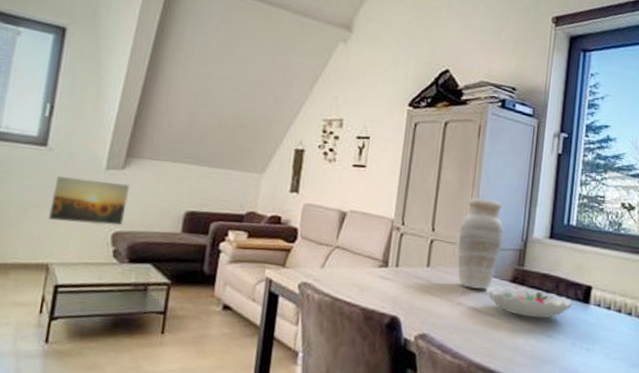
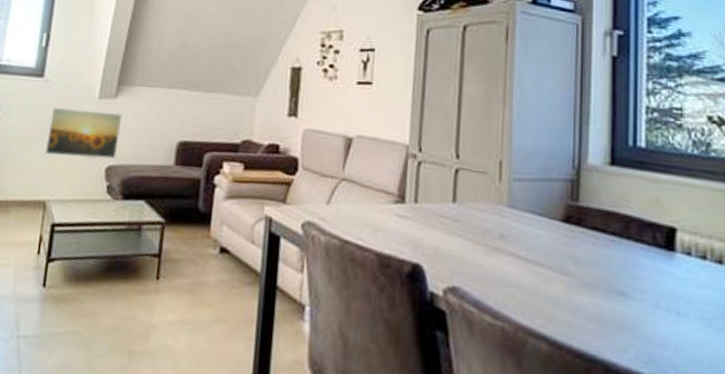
vase: present [458,198,504,289] -> none [490,116,549,231]
decorative bowl: present [486,285,572,319] -> none [531,226,650,270]

